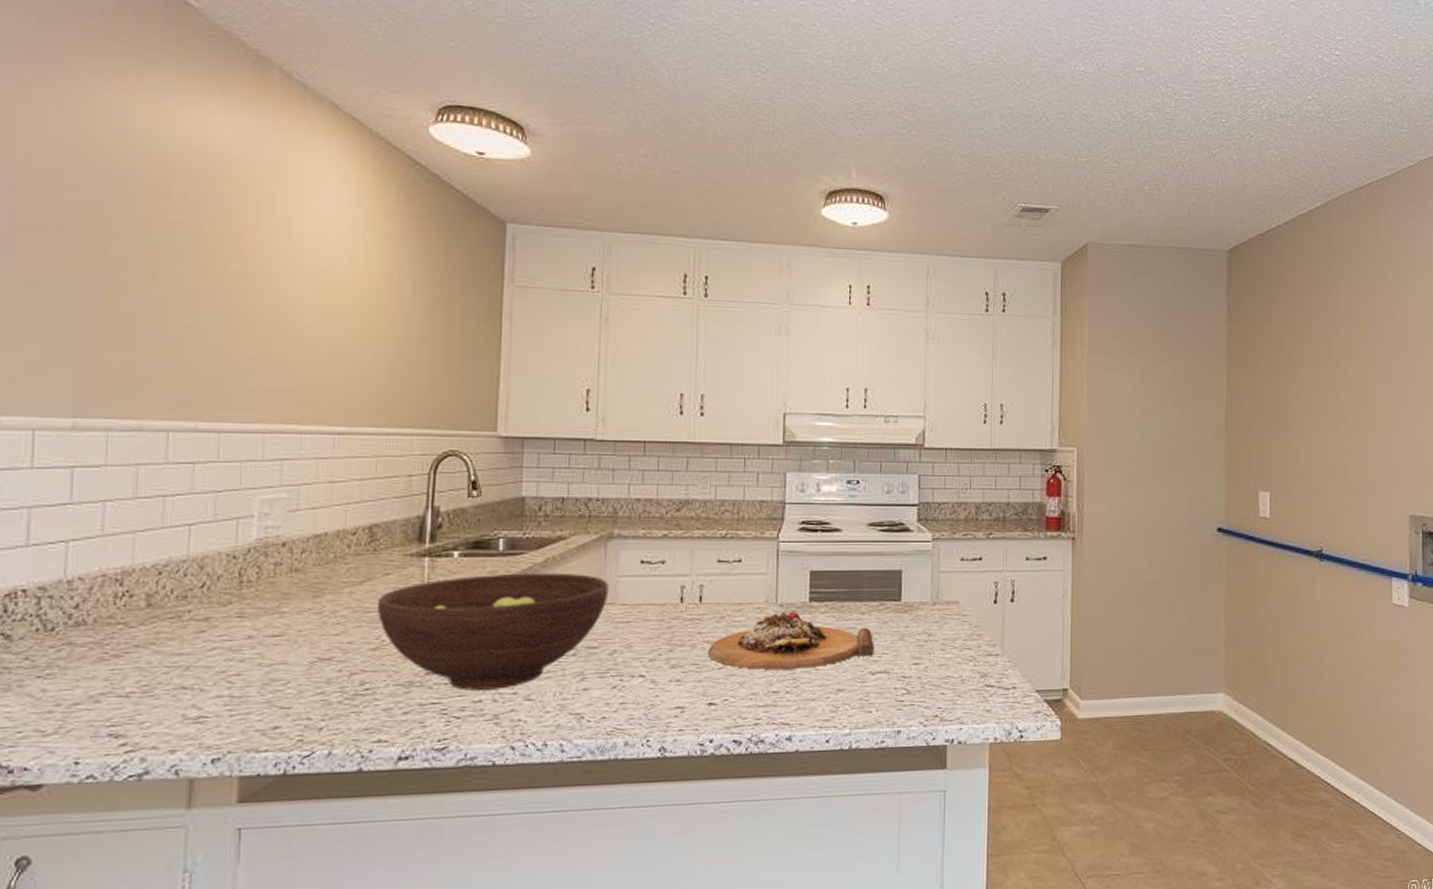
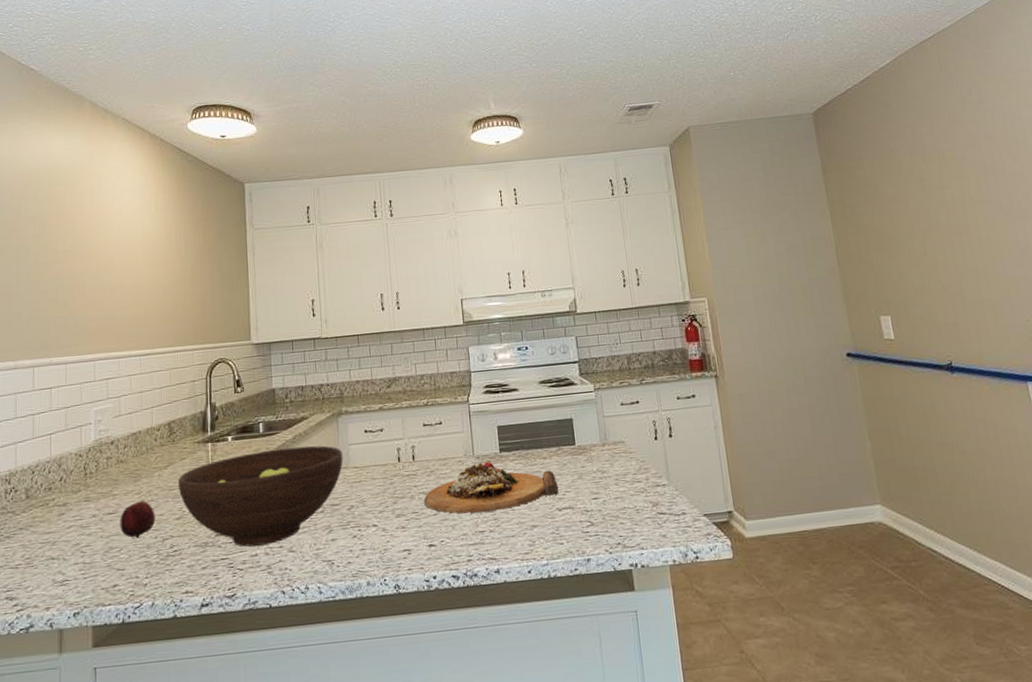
apple: none [288,623,341,669] -> present [120,501,156,538]

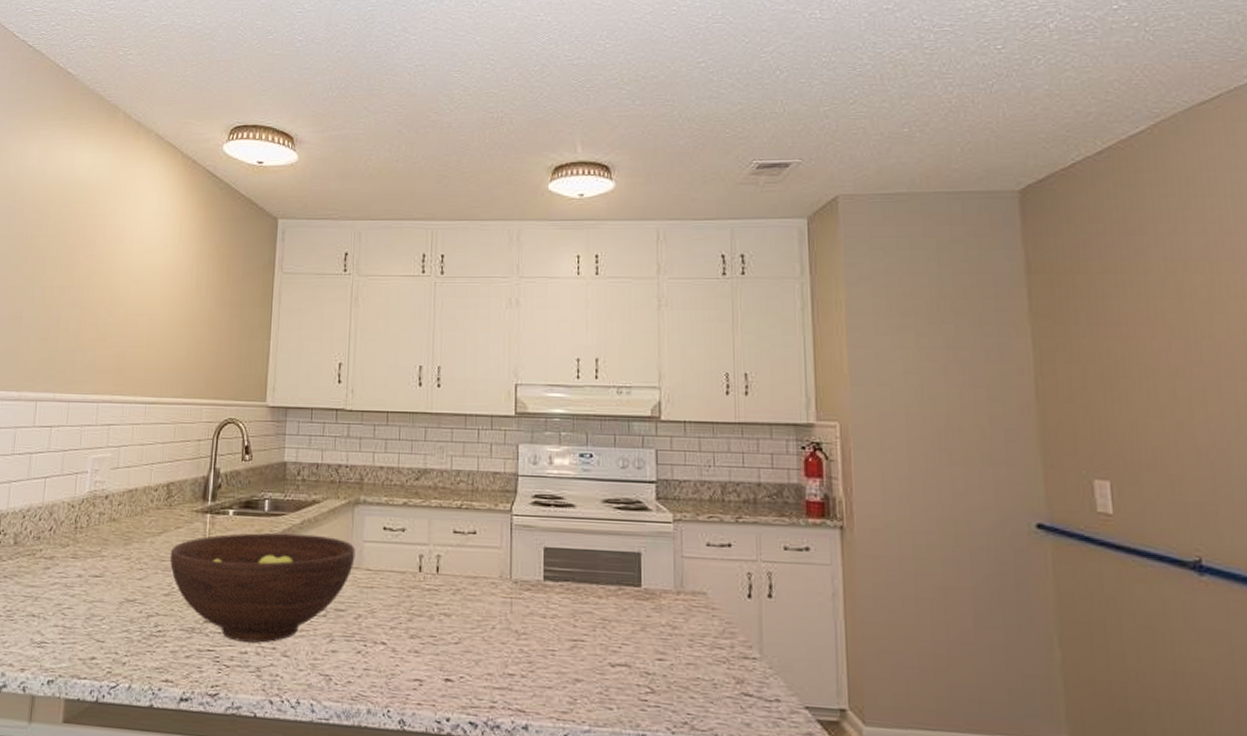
apple: present [120,501,156,538] -> none [104,568,143,609]
cutting board: present [424,461,559,514] -> none [445,588,613,652]

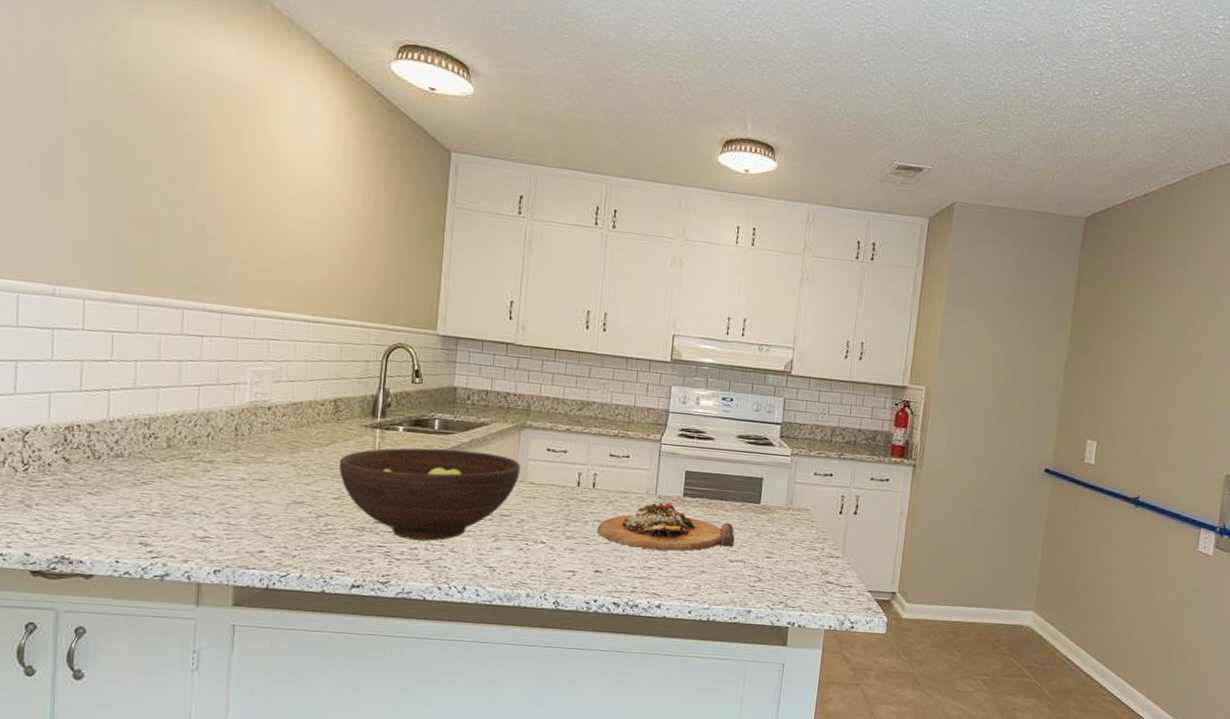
cutting board: none [445,588,613,652] -> present [597,502,735,551]

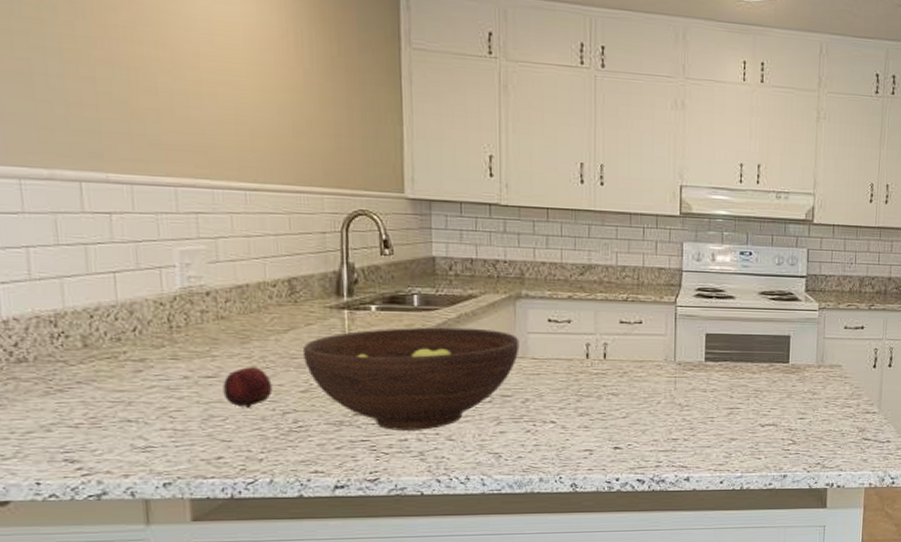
apple: none [271,473,311,509] -> present [222,367,273,408]
cutting board: present [597,502,735,551] -> none [613,369,764,419]

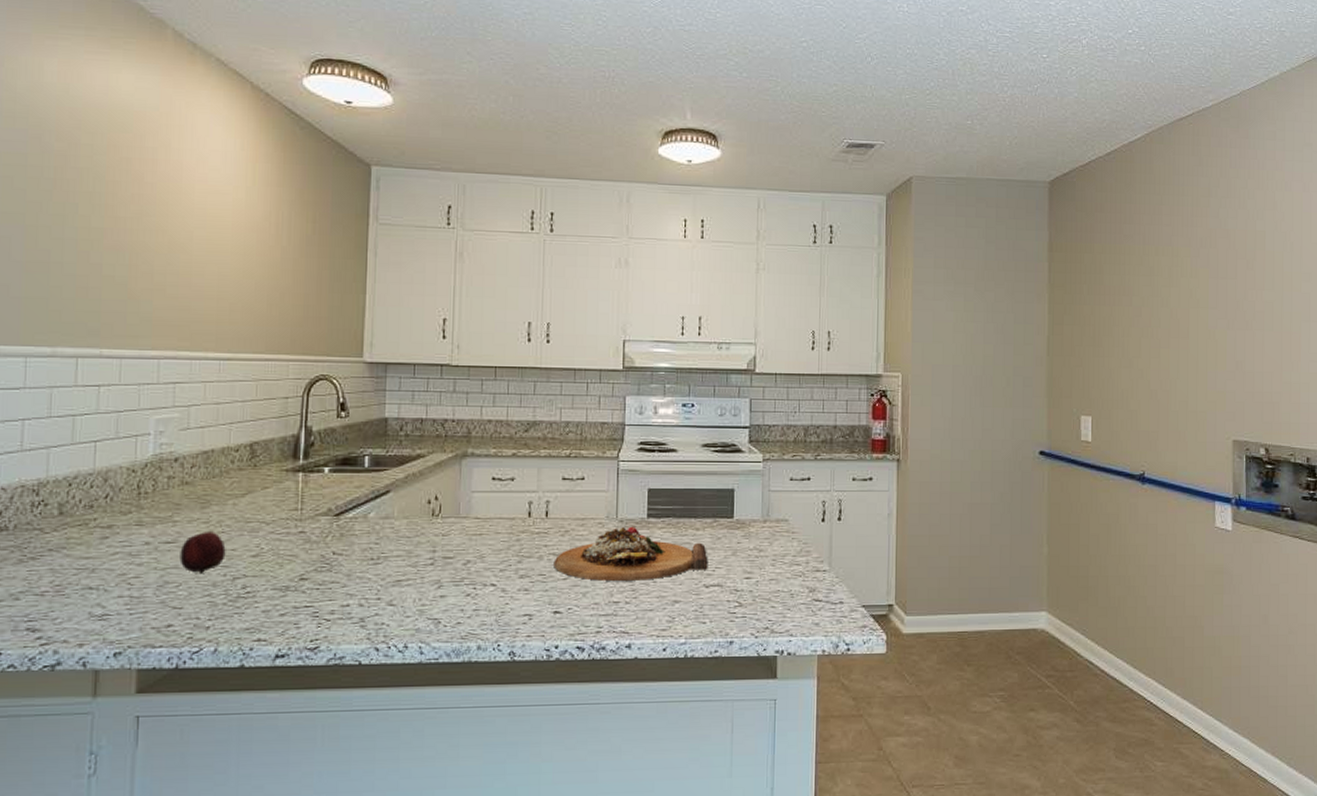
fruit bowl: present [302,327,520,430] -> none [257,488,464,595]
cutting board: none [613,369,764,419] -> present [553,526,708,581]

